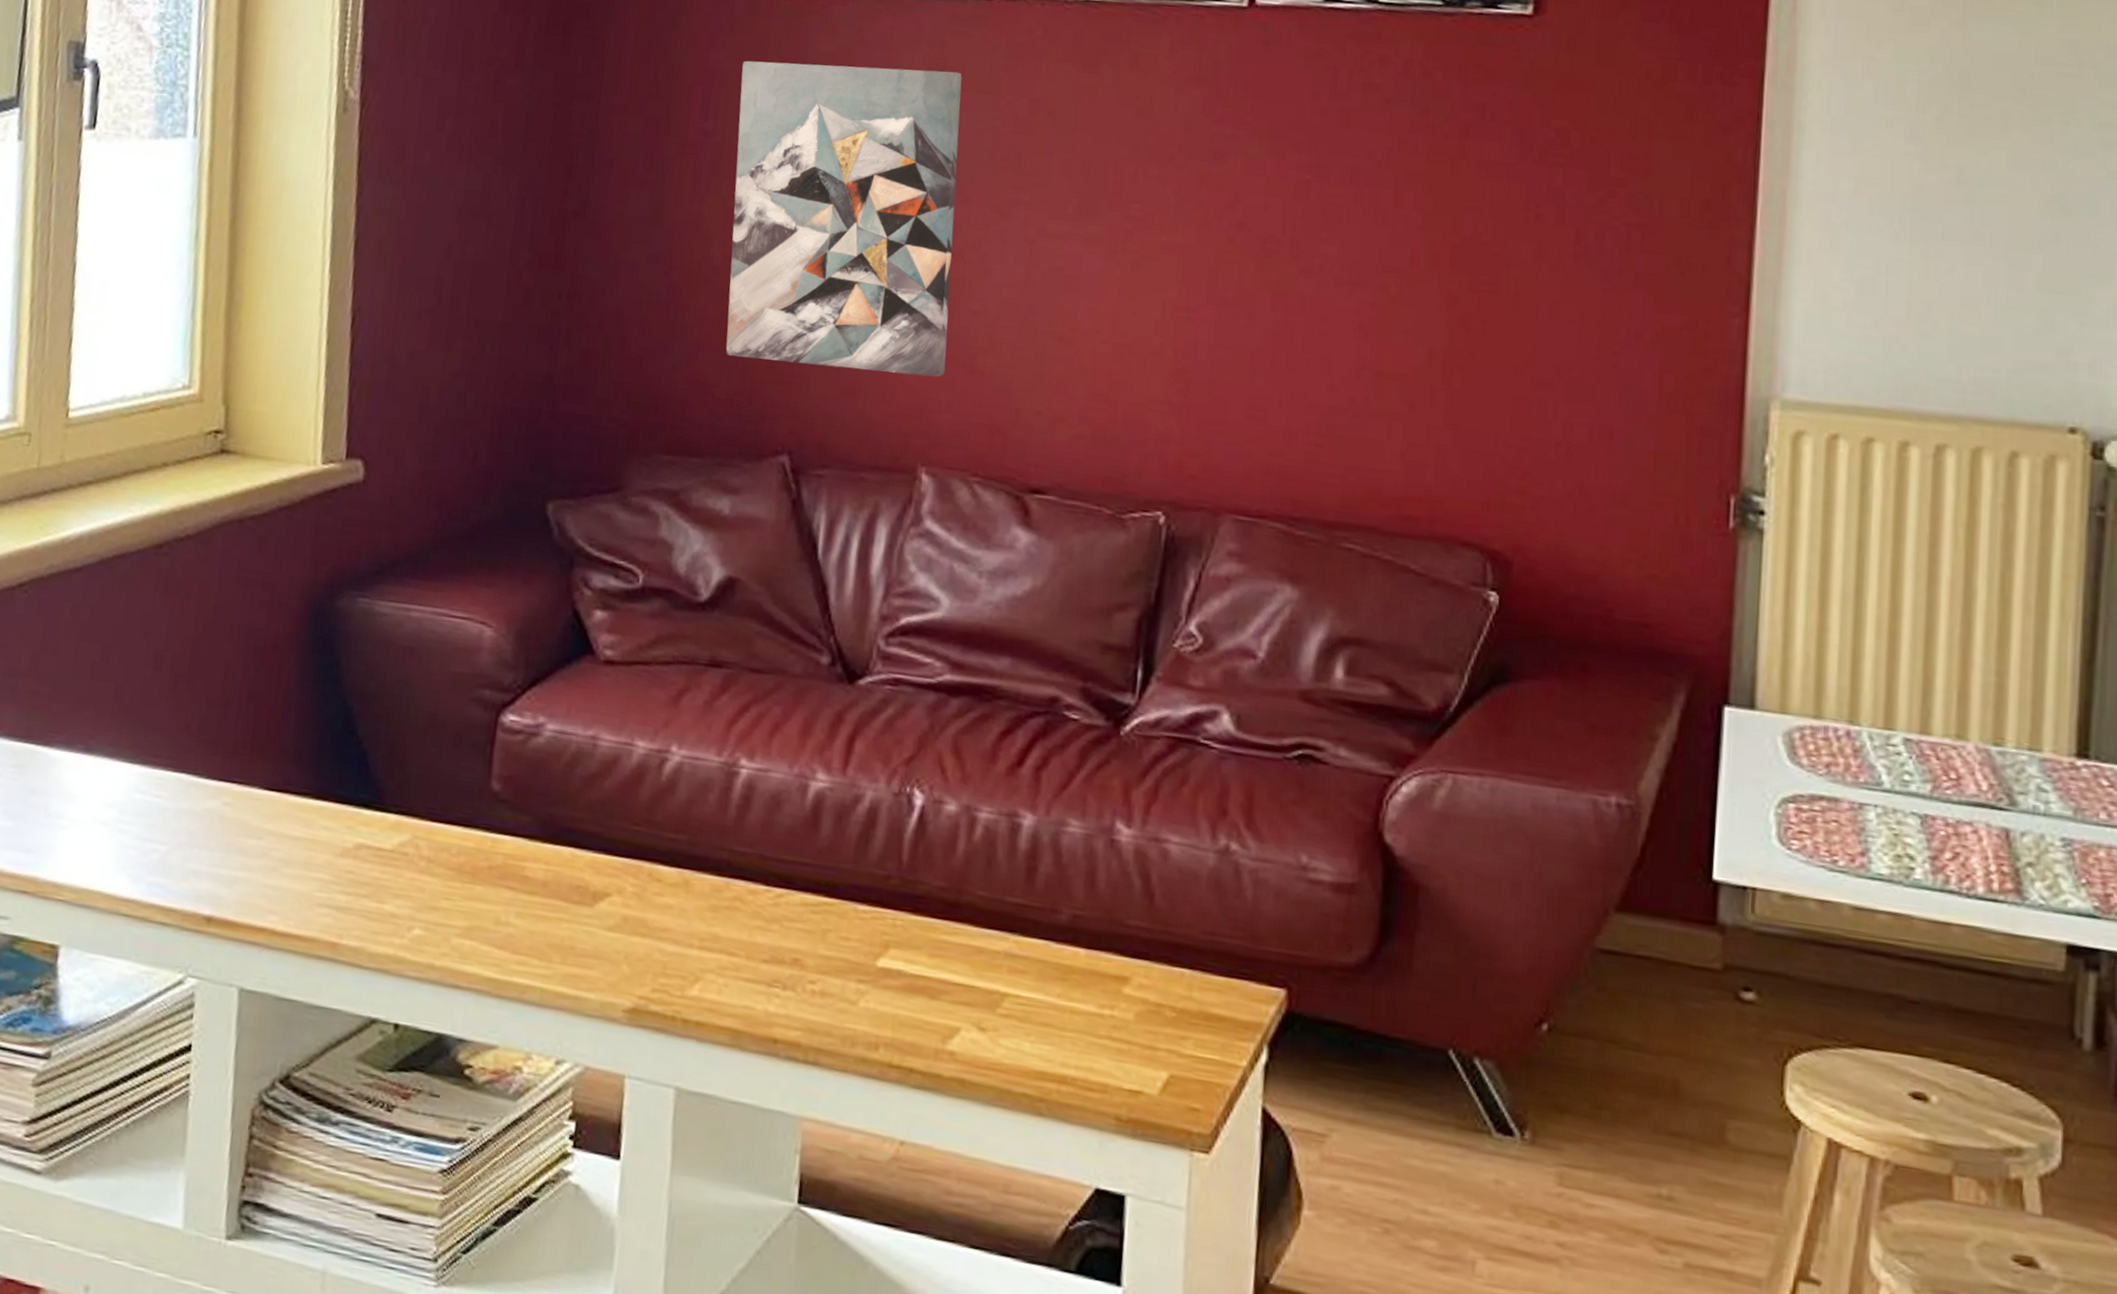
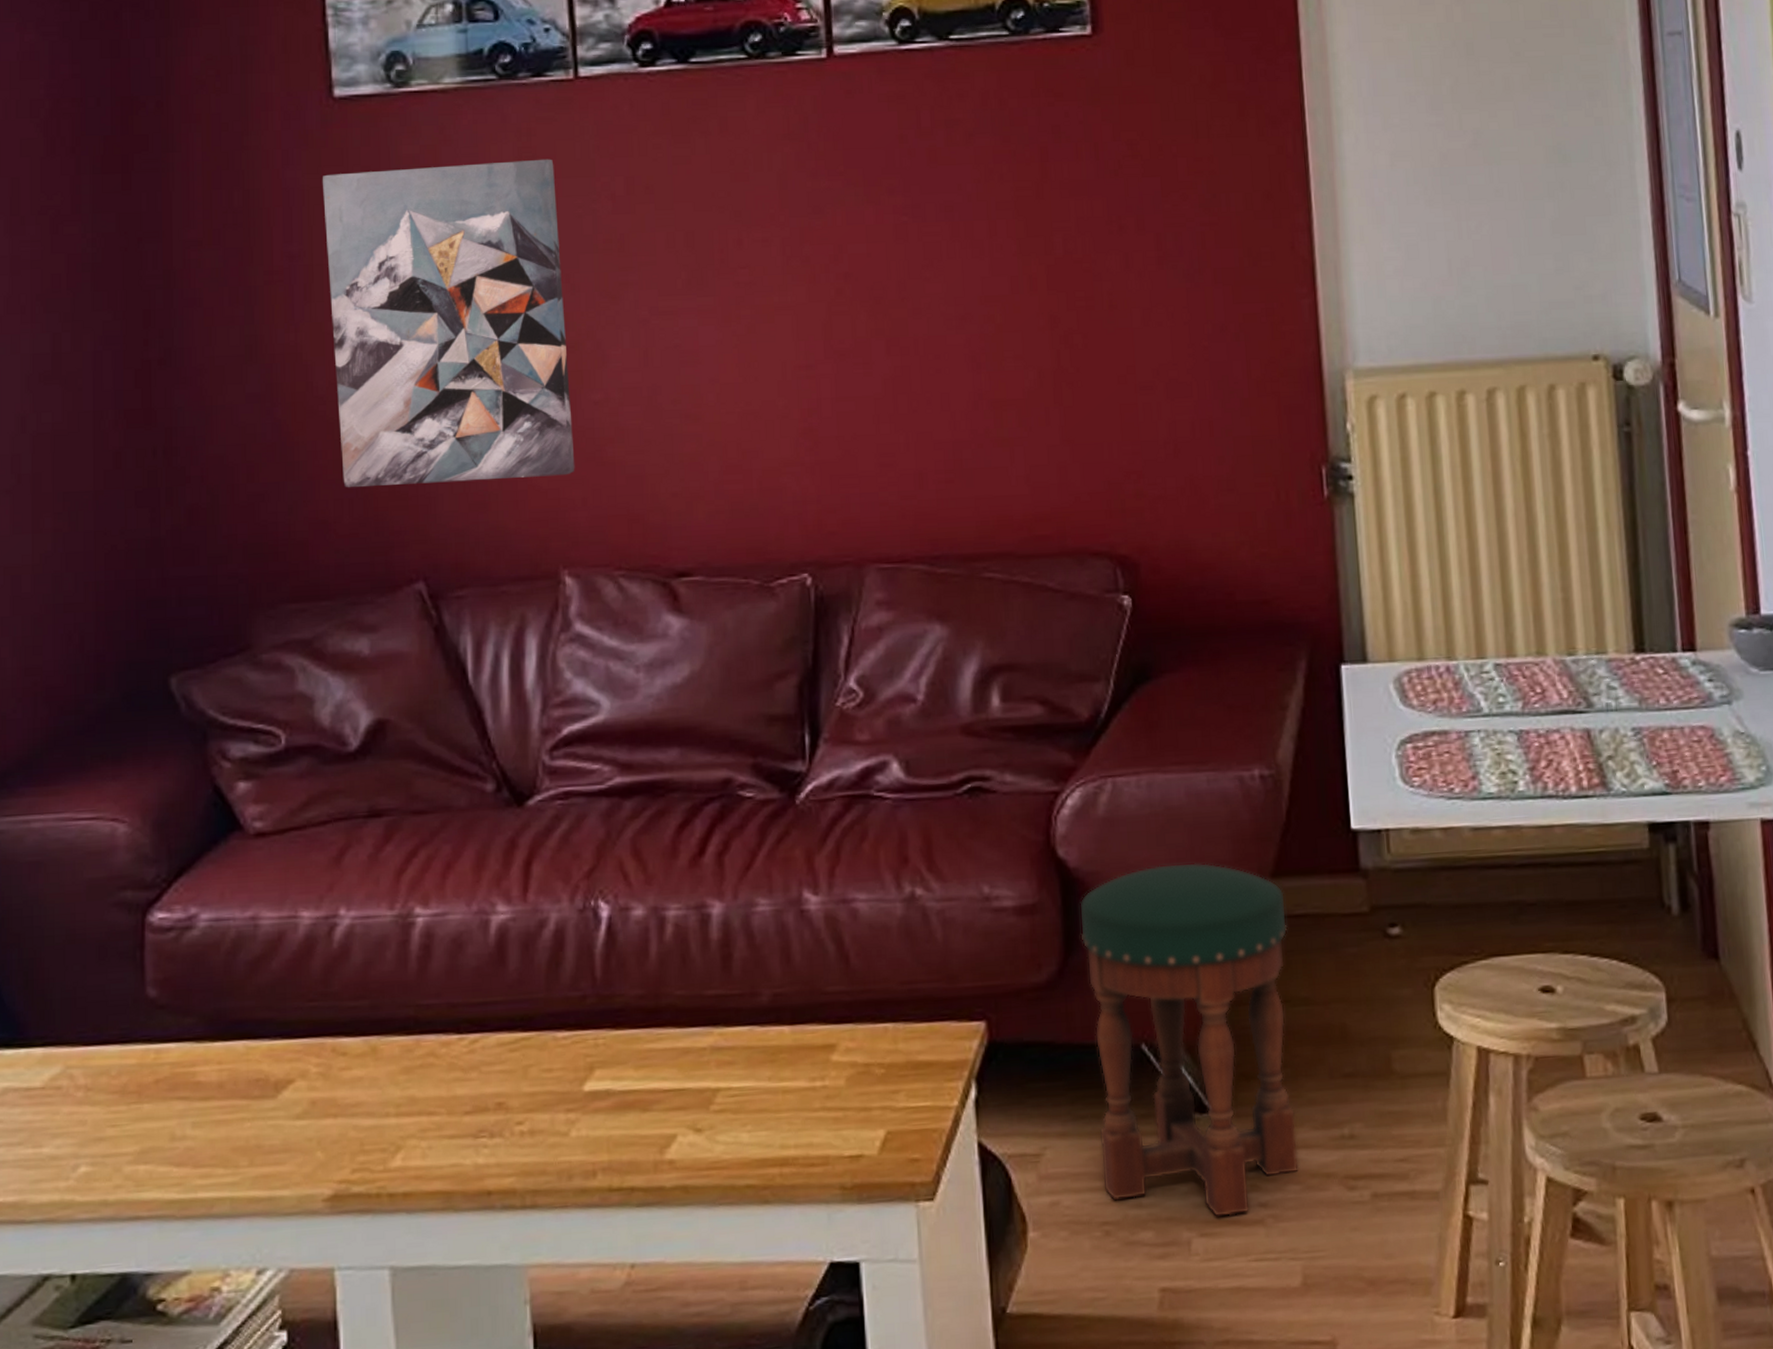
stool: none [1388,872,1629,1249] -> present [1079,862,1300,1218]

